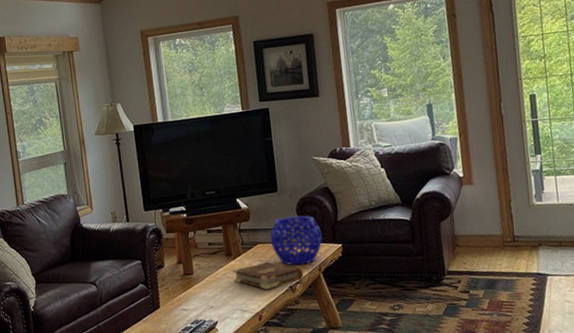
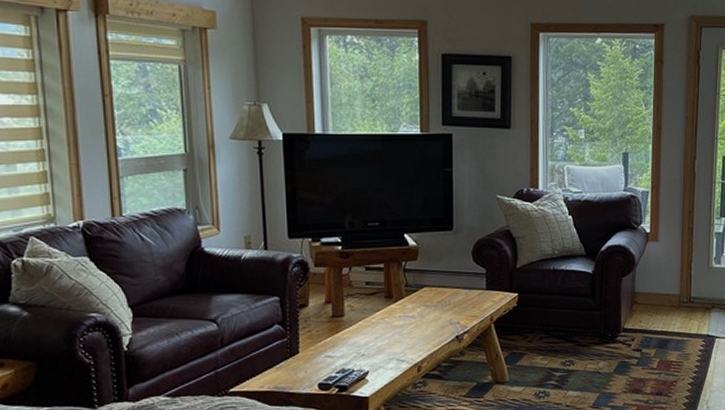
book: present [232,261,304,290] -> none [391,307,473,339]
decorative bowl: present [270,215,322,266] -> none [439,259,497,314]

